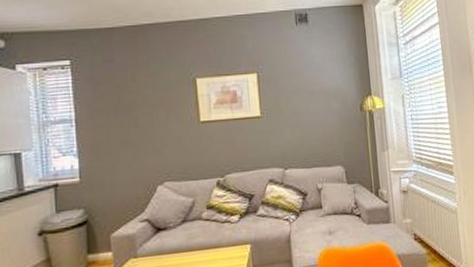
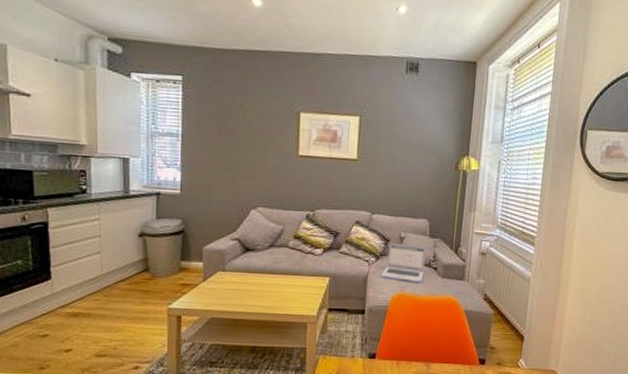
laptop: none [304,194,349,235] -> present [381,242,426,282]

